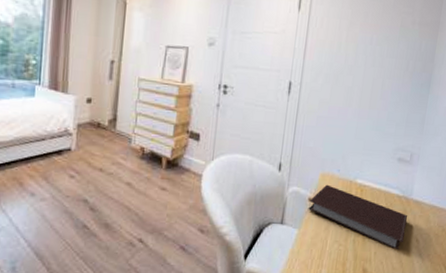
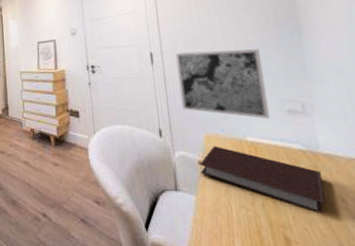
wall art: none [307,87,391,164] -> present [175,49,270,118]

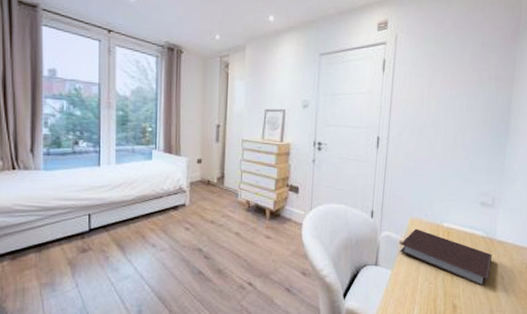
wall art: present [175,49,270,118] -> none [396,140,472,208]

